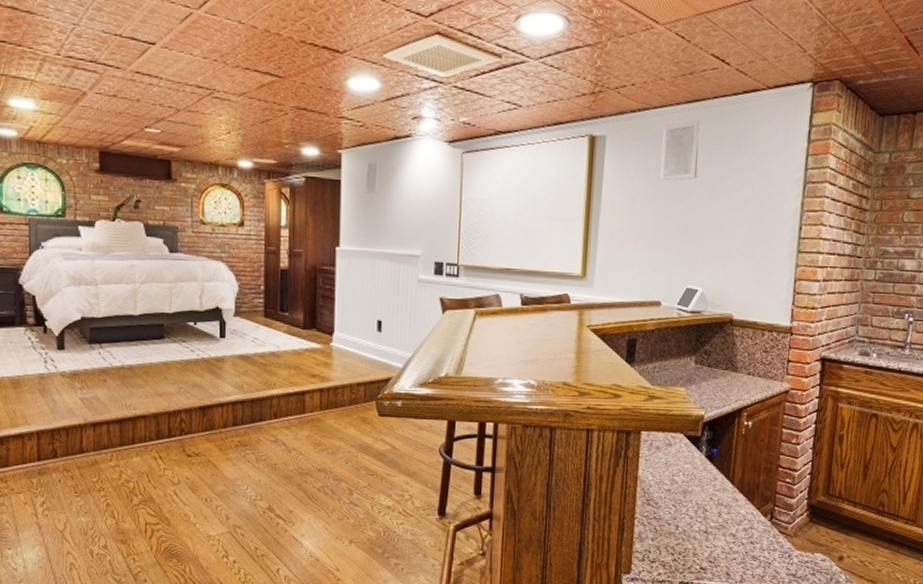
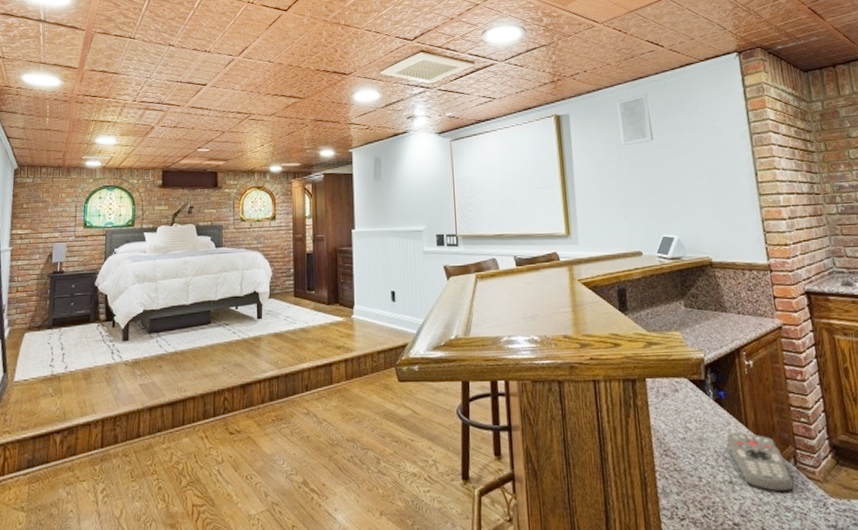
remote control: none [711,488,765,543] -> present [727,433,794,492]

